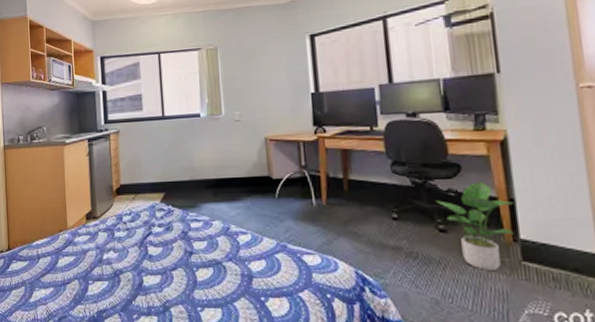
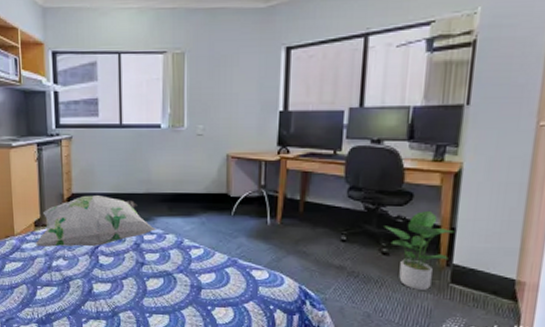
decorative pillow: none [87,185,202,239] -> present [36,195,156,247]

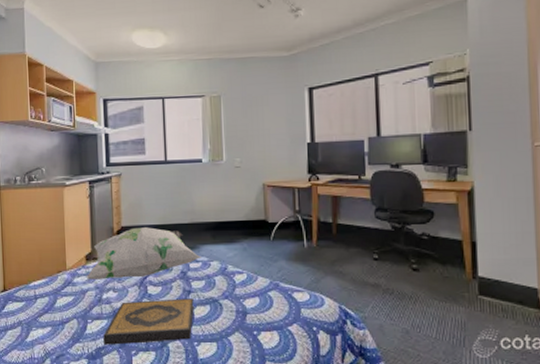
hardback book: none [53,270,147,312] -> present [103,298,194,345]
potted plant: present [384,210,455,290] -> none [411,226,476,303]

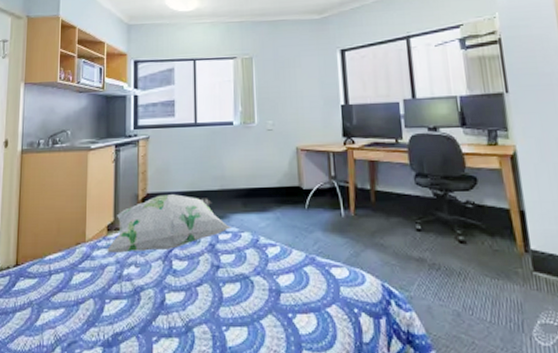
hardback book: present [103,298,194,345] -> none [122,275,223,330]

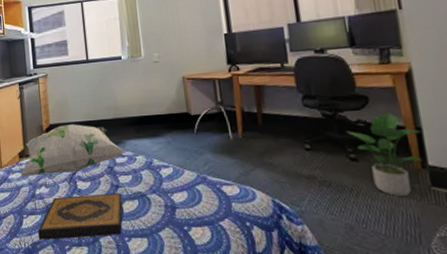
hardback book: none [122,275,223,330] -> present [38,193,123,240]
potted plant: none [455,194,525,281] -> present [346,112,423,196]

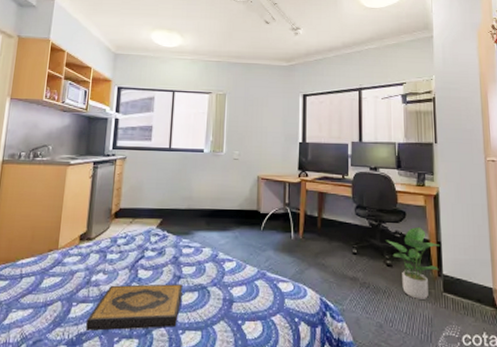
decorative pillow: present [20,124,127,176] -> none [78,210,194,261]

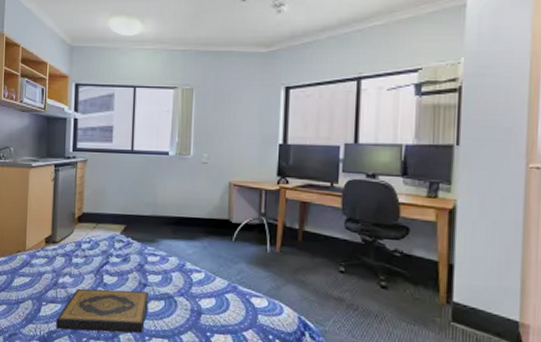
potted plant: present [386,226,441,299] -> none [381,245,453,328]

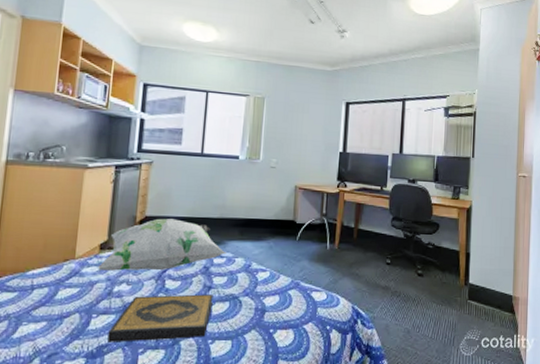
decorative pillow: none [45,215,160,265] -> present [98,218,226,271]

